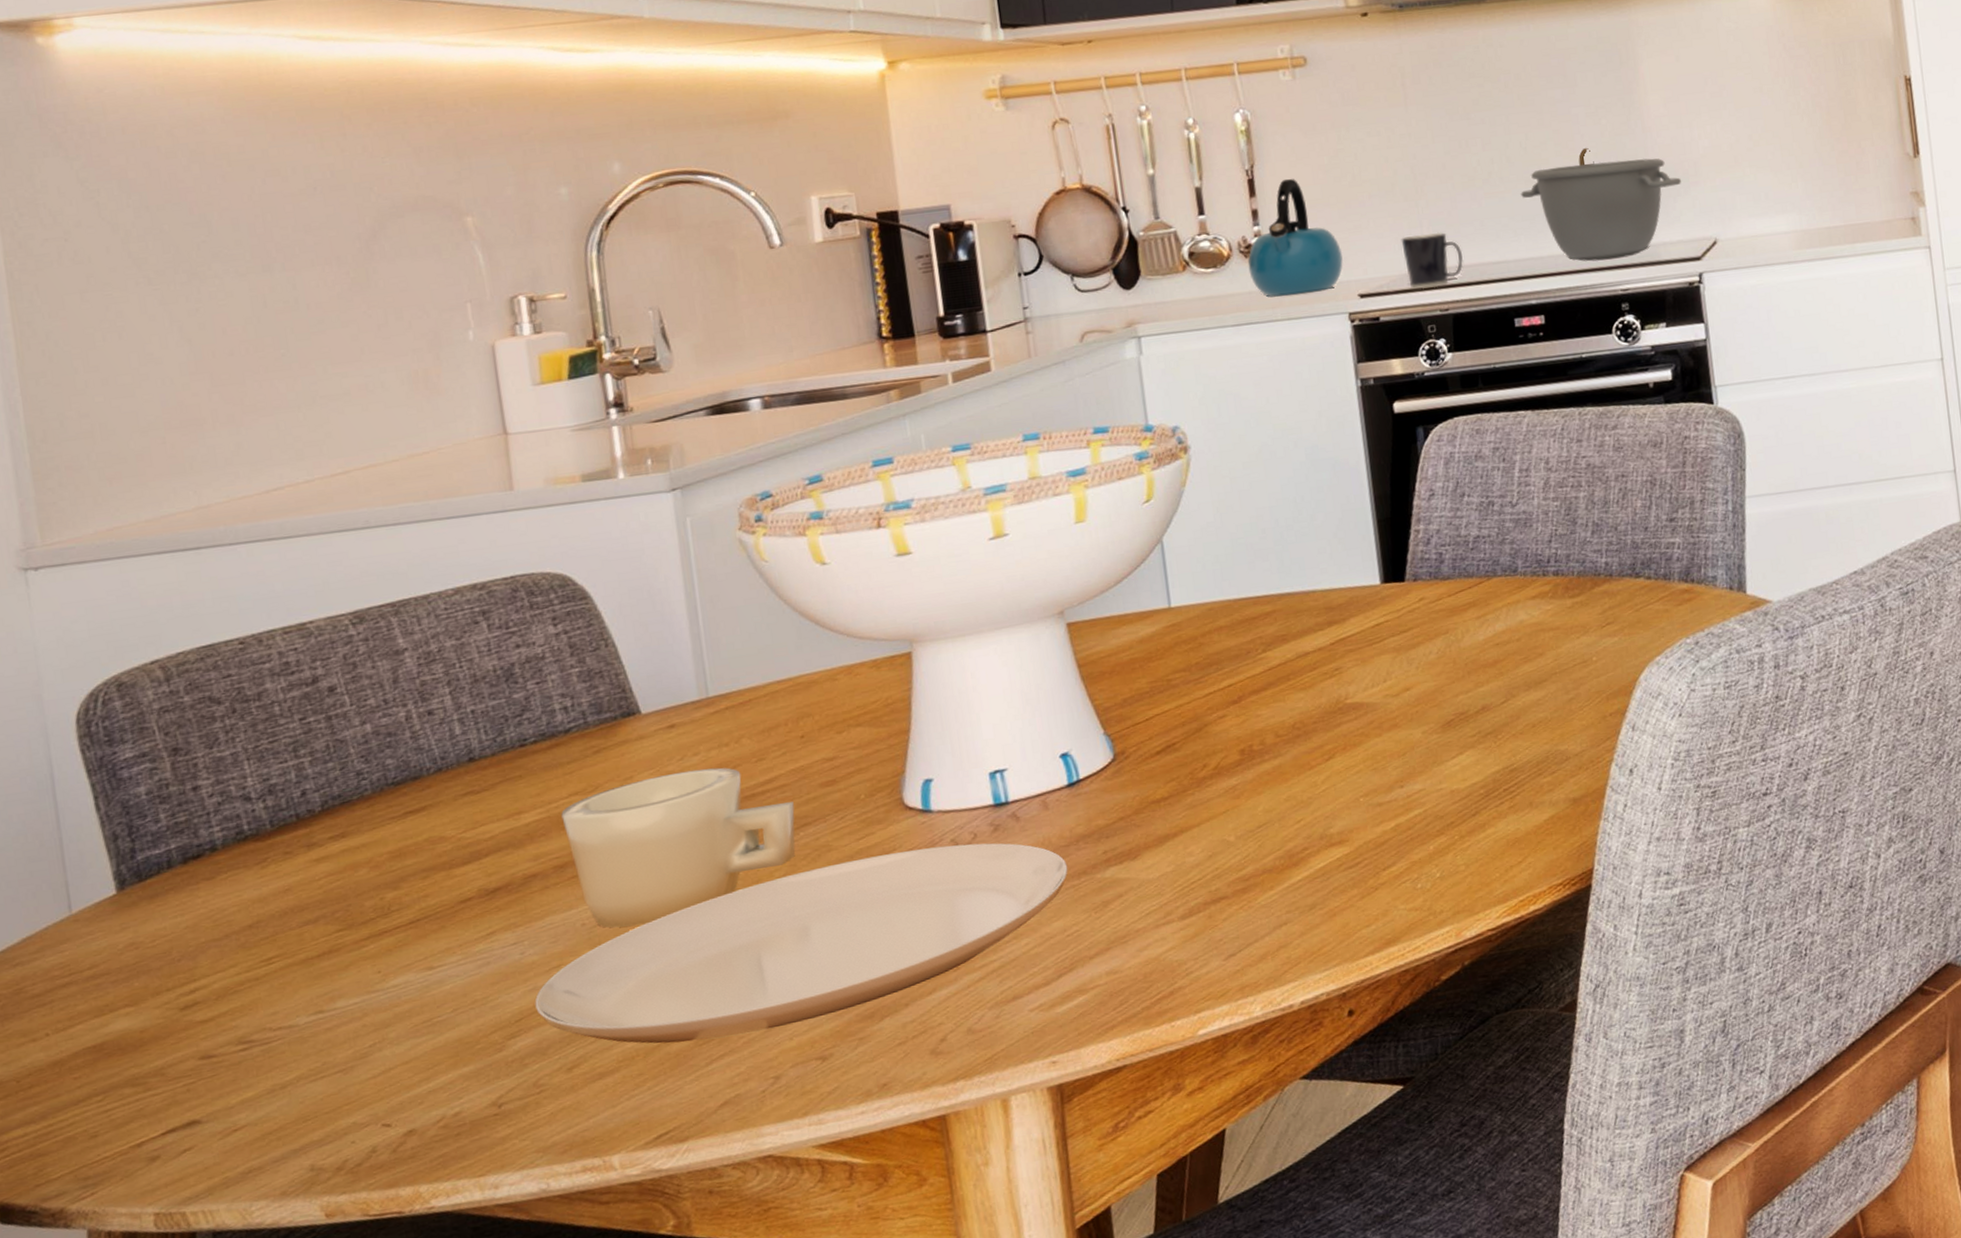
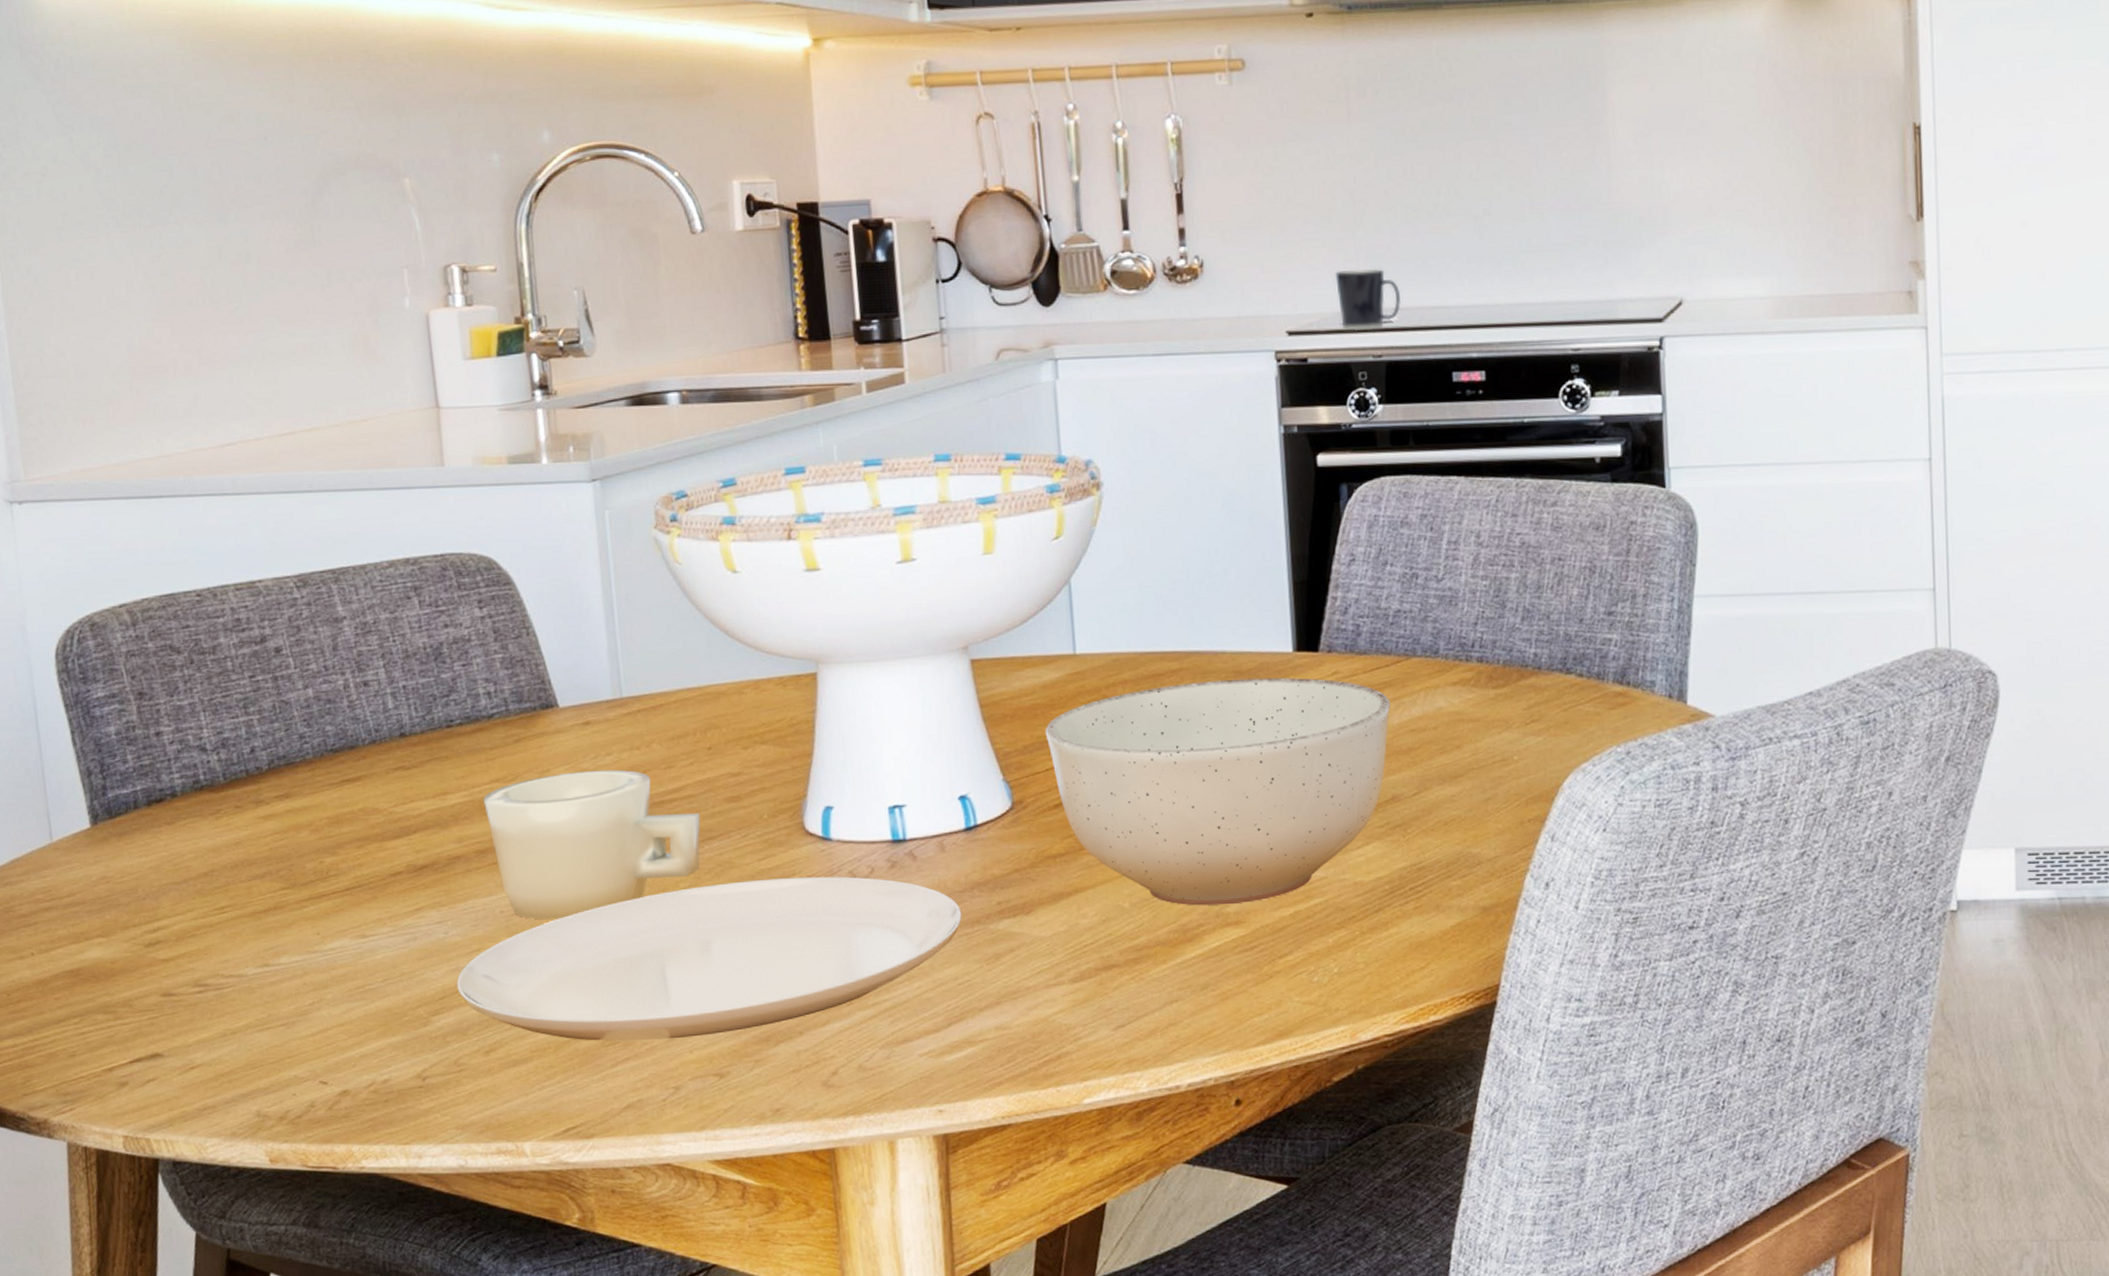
bowl: none [1143,606,1476,832] -> present [1045,677,1391,906]
kettle: present [1248,179,1343,297] -> none [1172,197,1272,328]
cooking pot: present [1521,147,1681,262] -> none [1468,183,1647,315]

